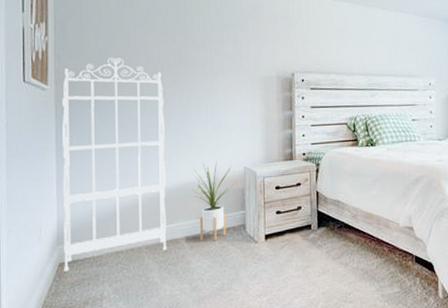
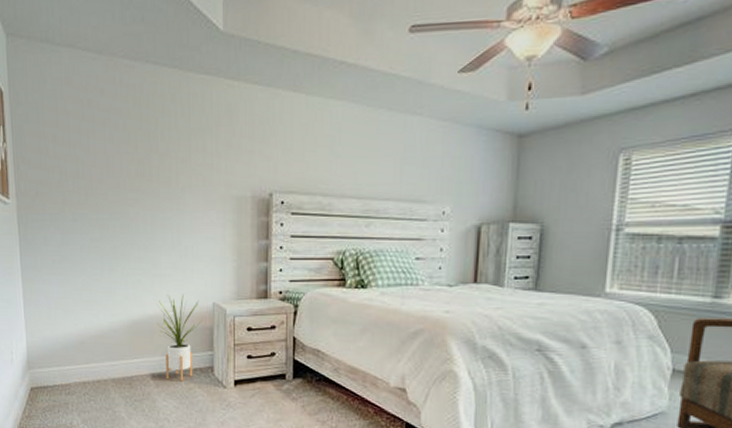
bookshelf: present [62,58,167,271] -> none [24,169,133,396]

